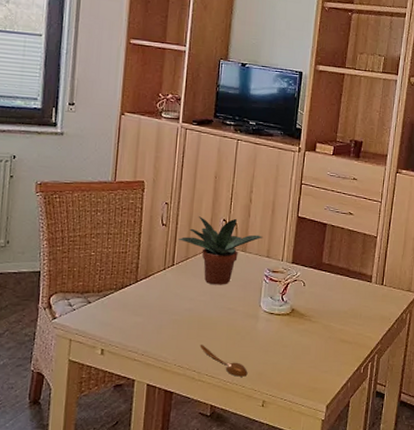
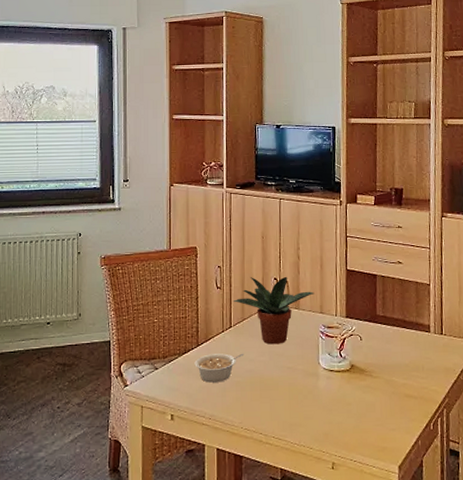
legume: none [131,291,185,320] -> present [194,353,244,383]
spoon: present [200,345,248,377] -> none [264,406,314,438]

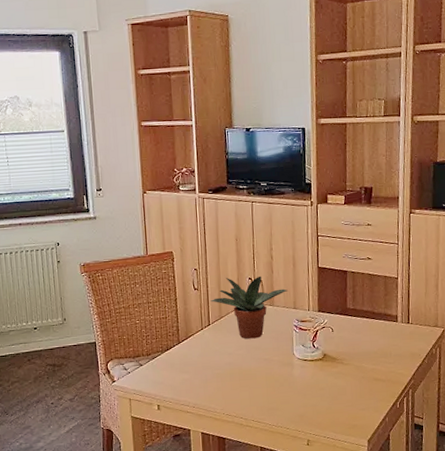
legume: present [194,353,244,383] -> none [177,348,223,376]

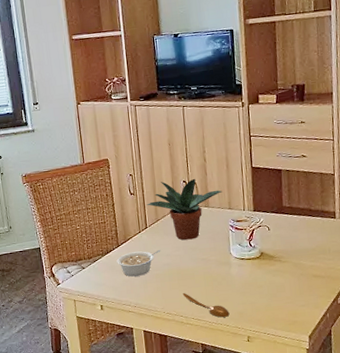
legume: none [177,348,223,376] -> present [117,249,161,277]
spoon: none [243,394,290,420] -> present [182,293,230,318]

